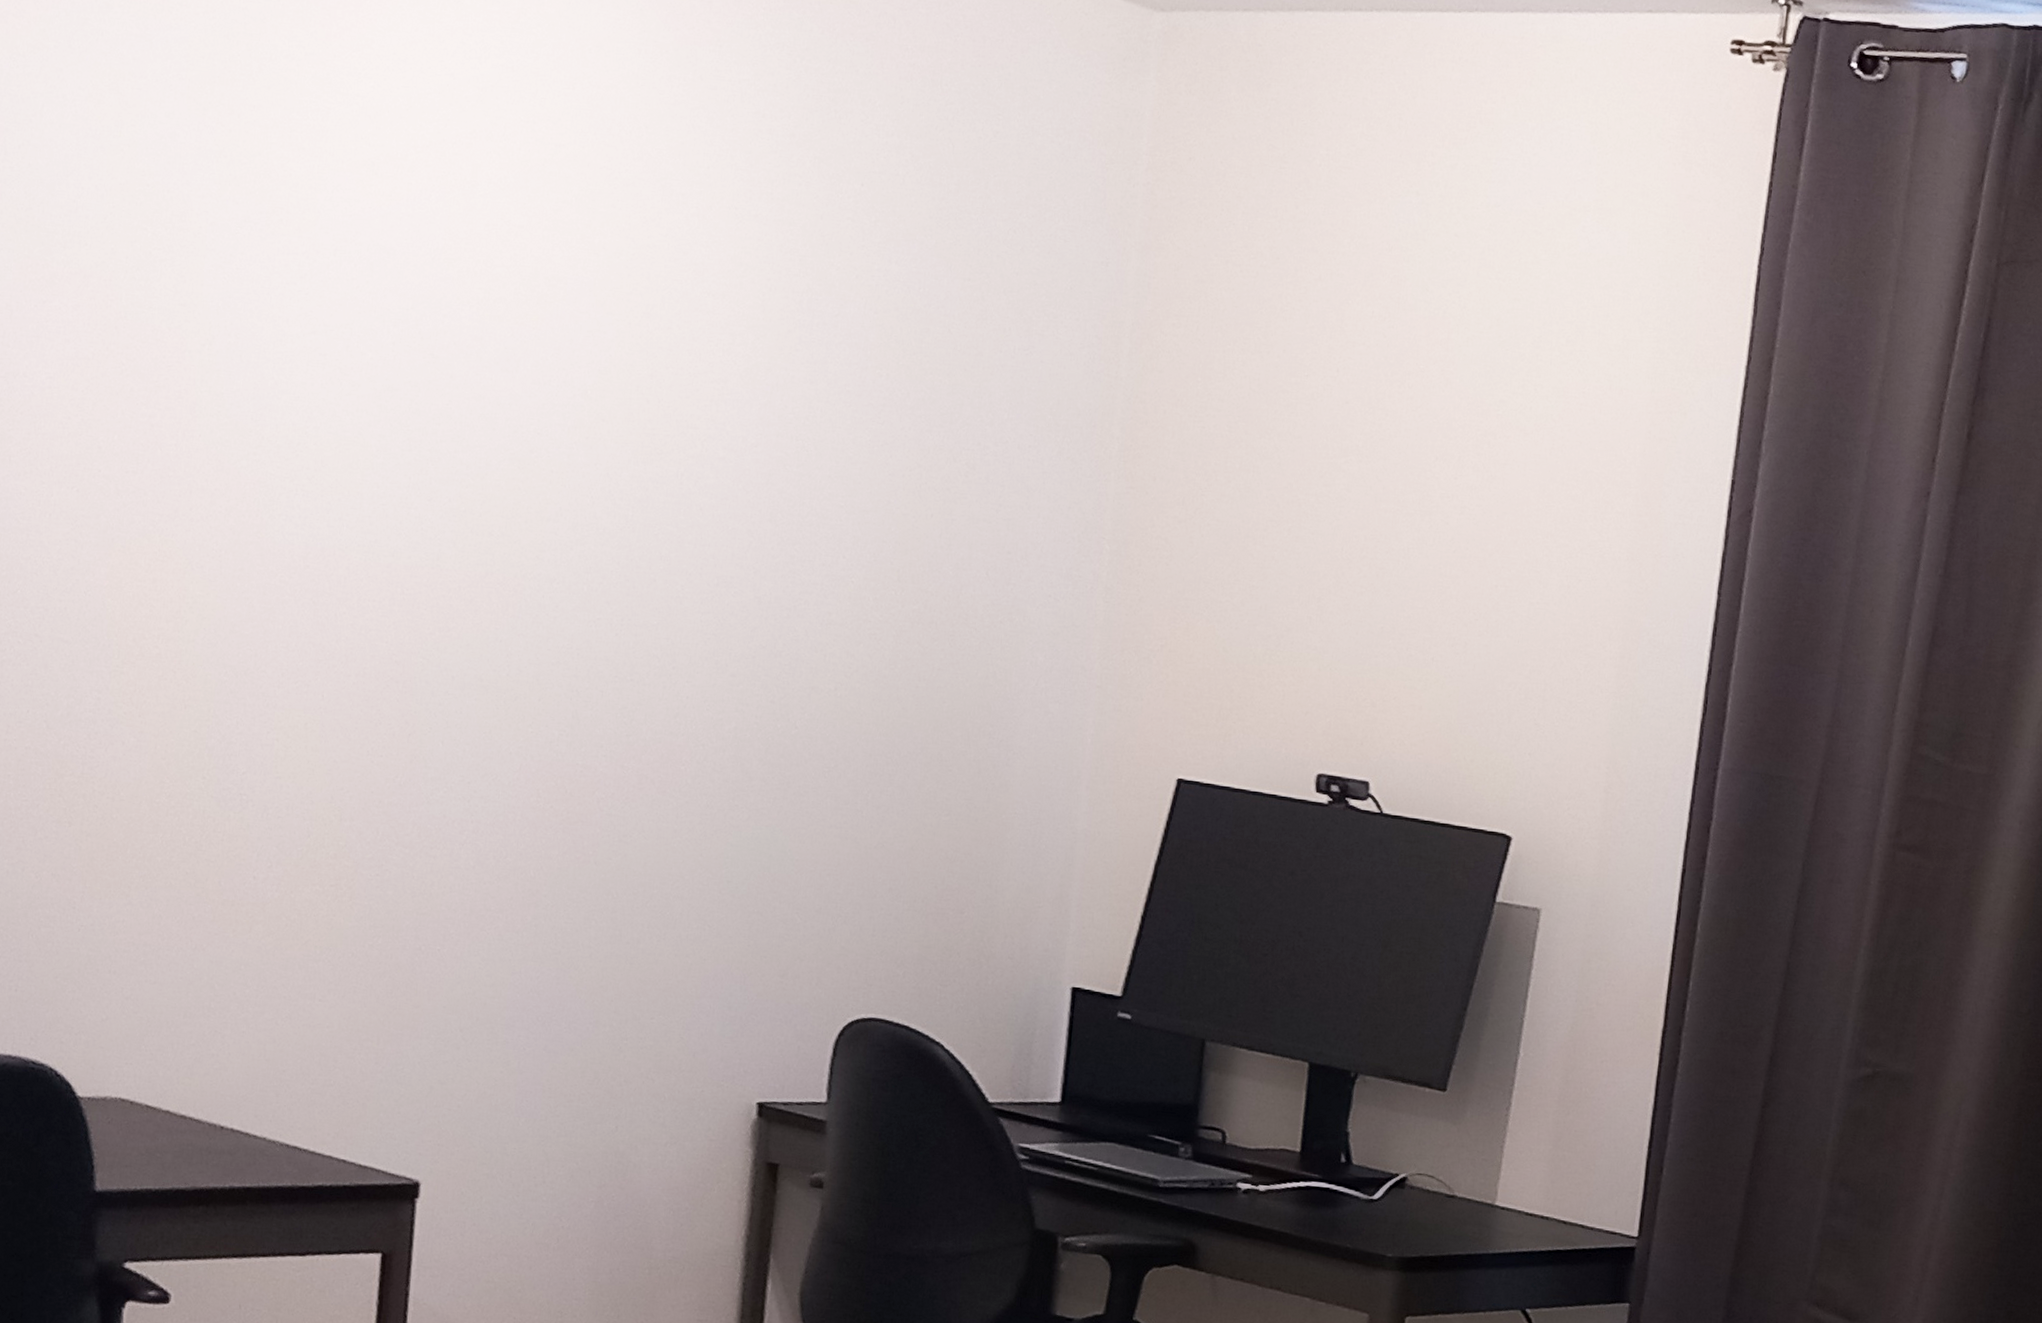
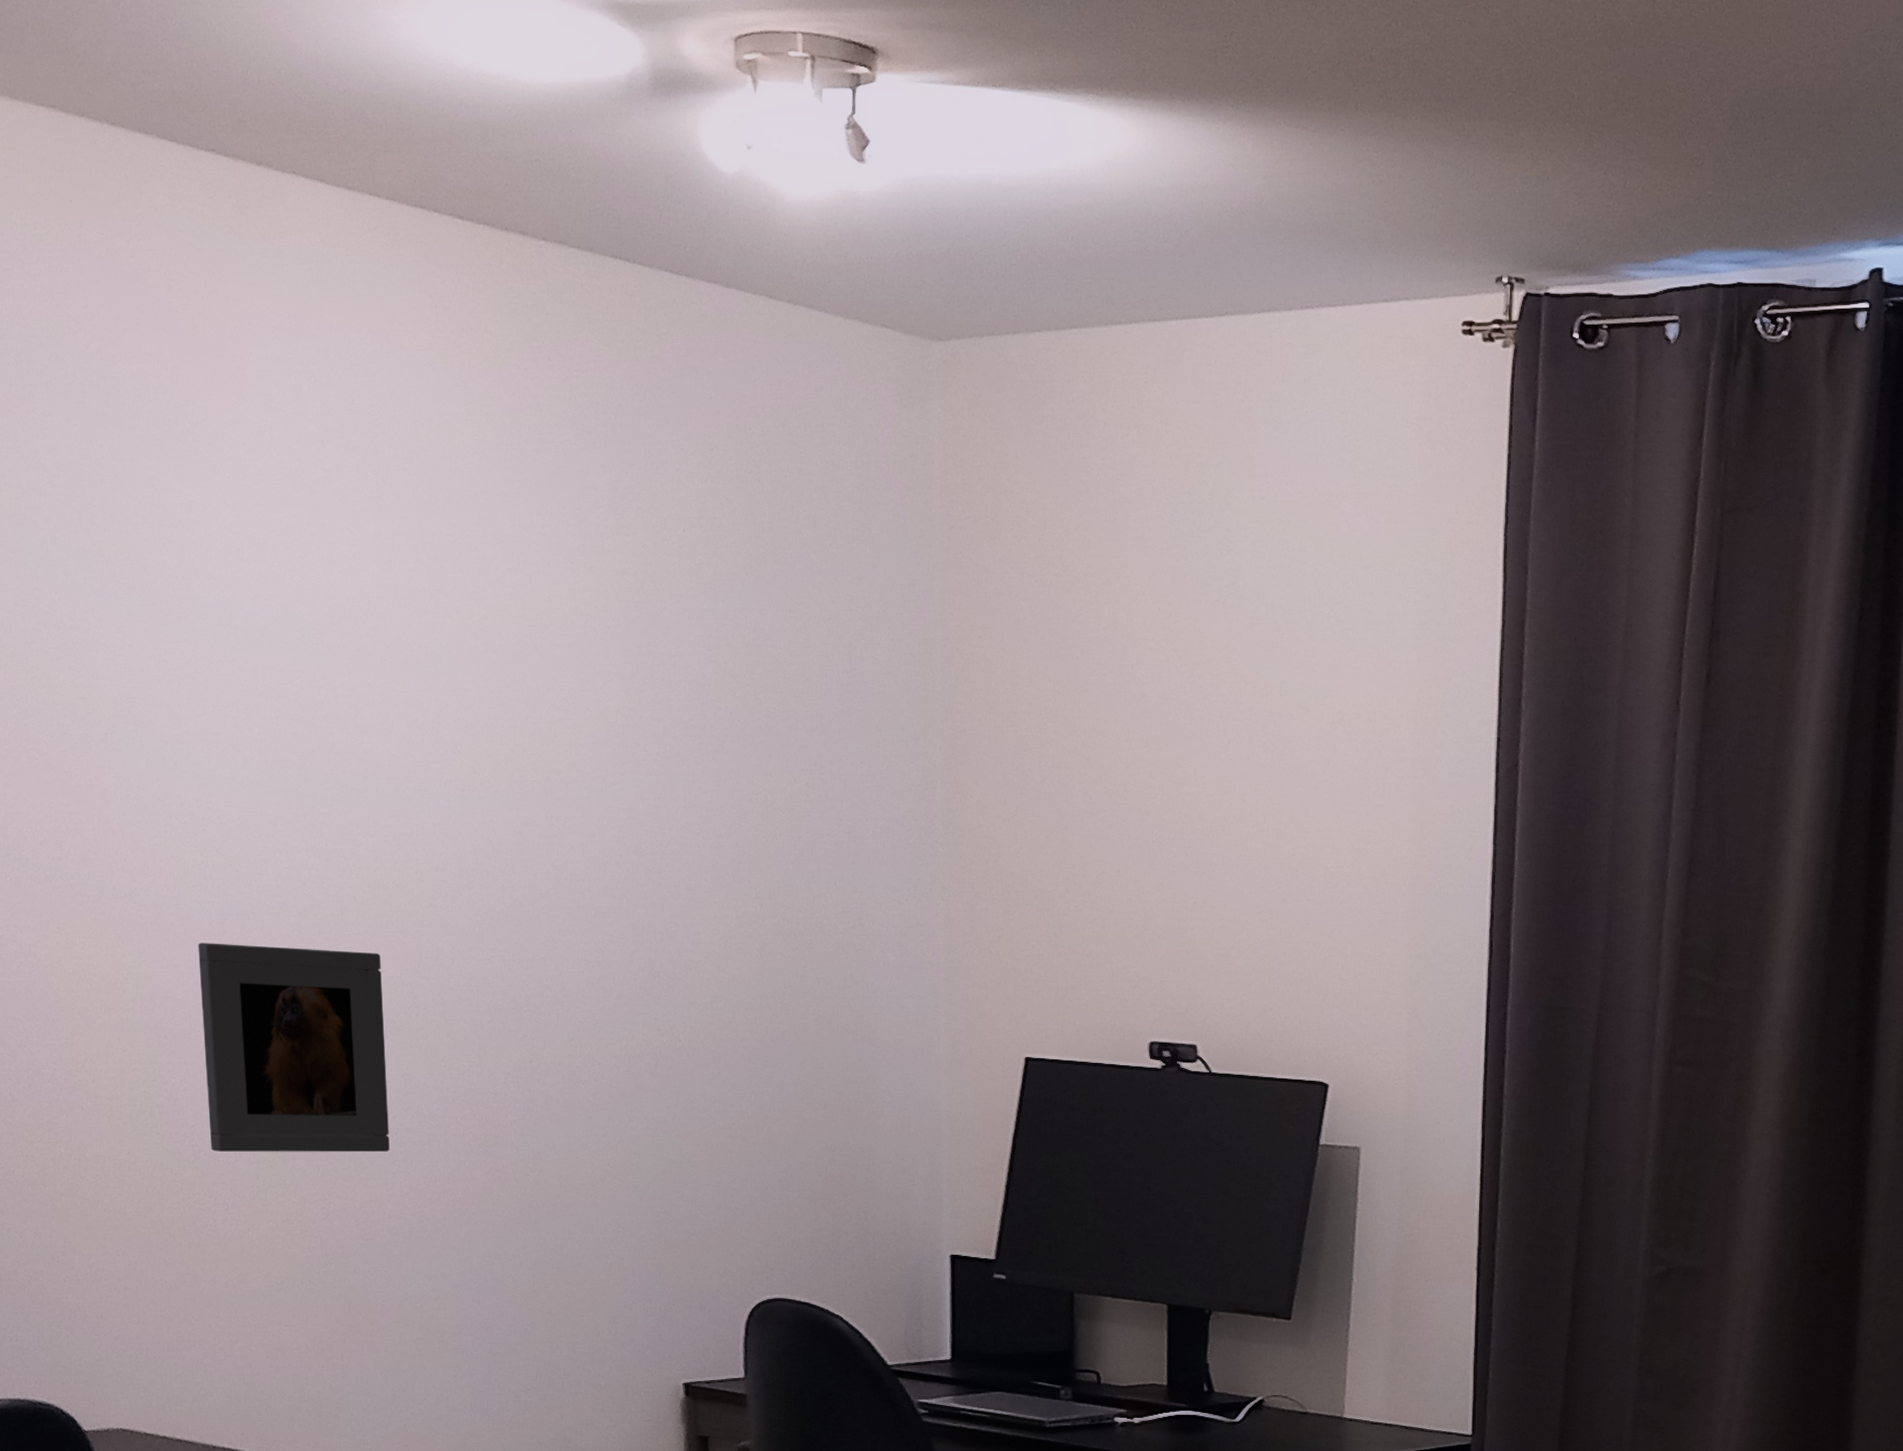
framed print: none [261,576,475,820] -> present [198,943,390,1153]

